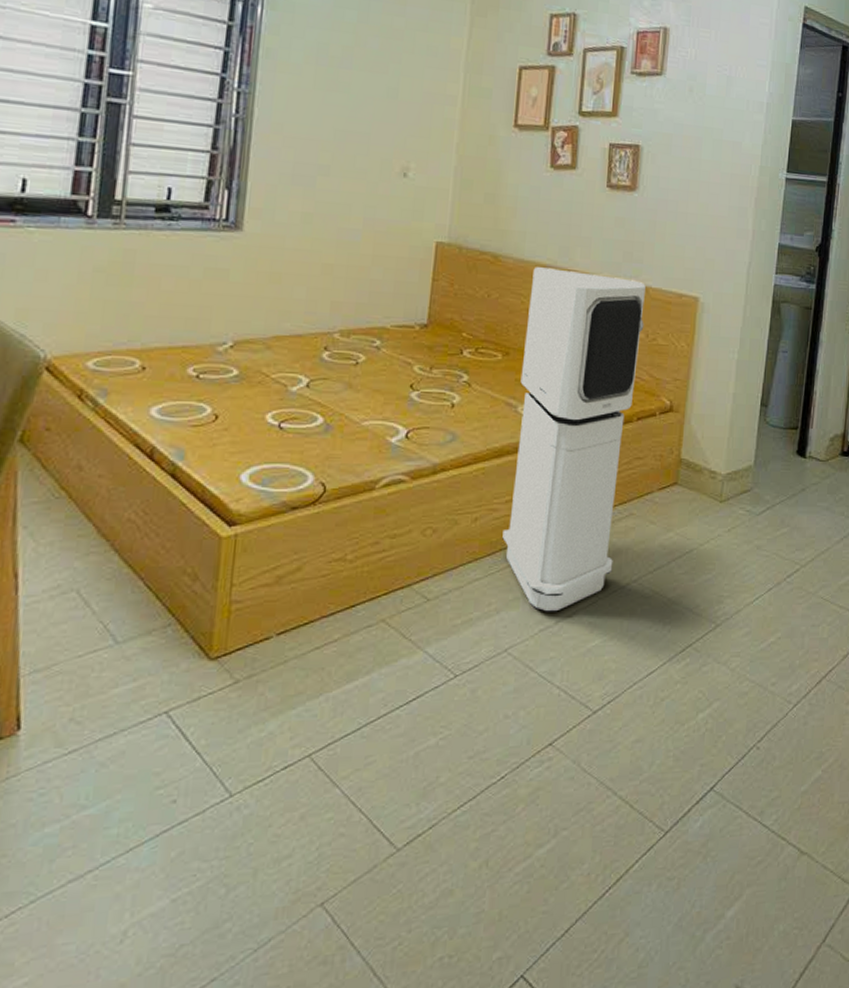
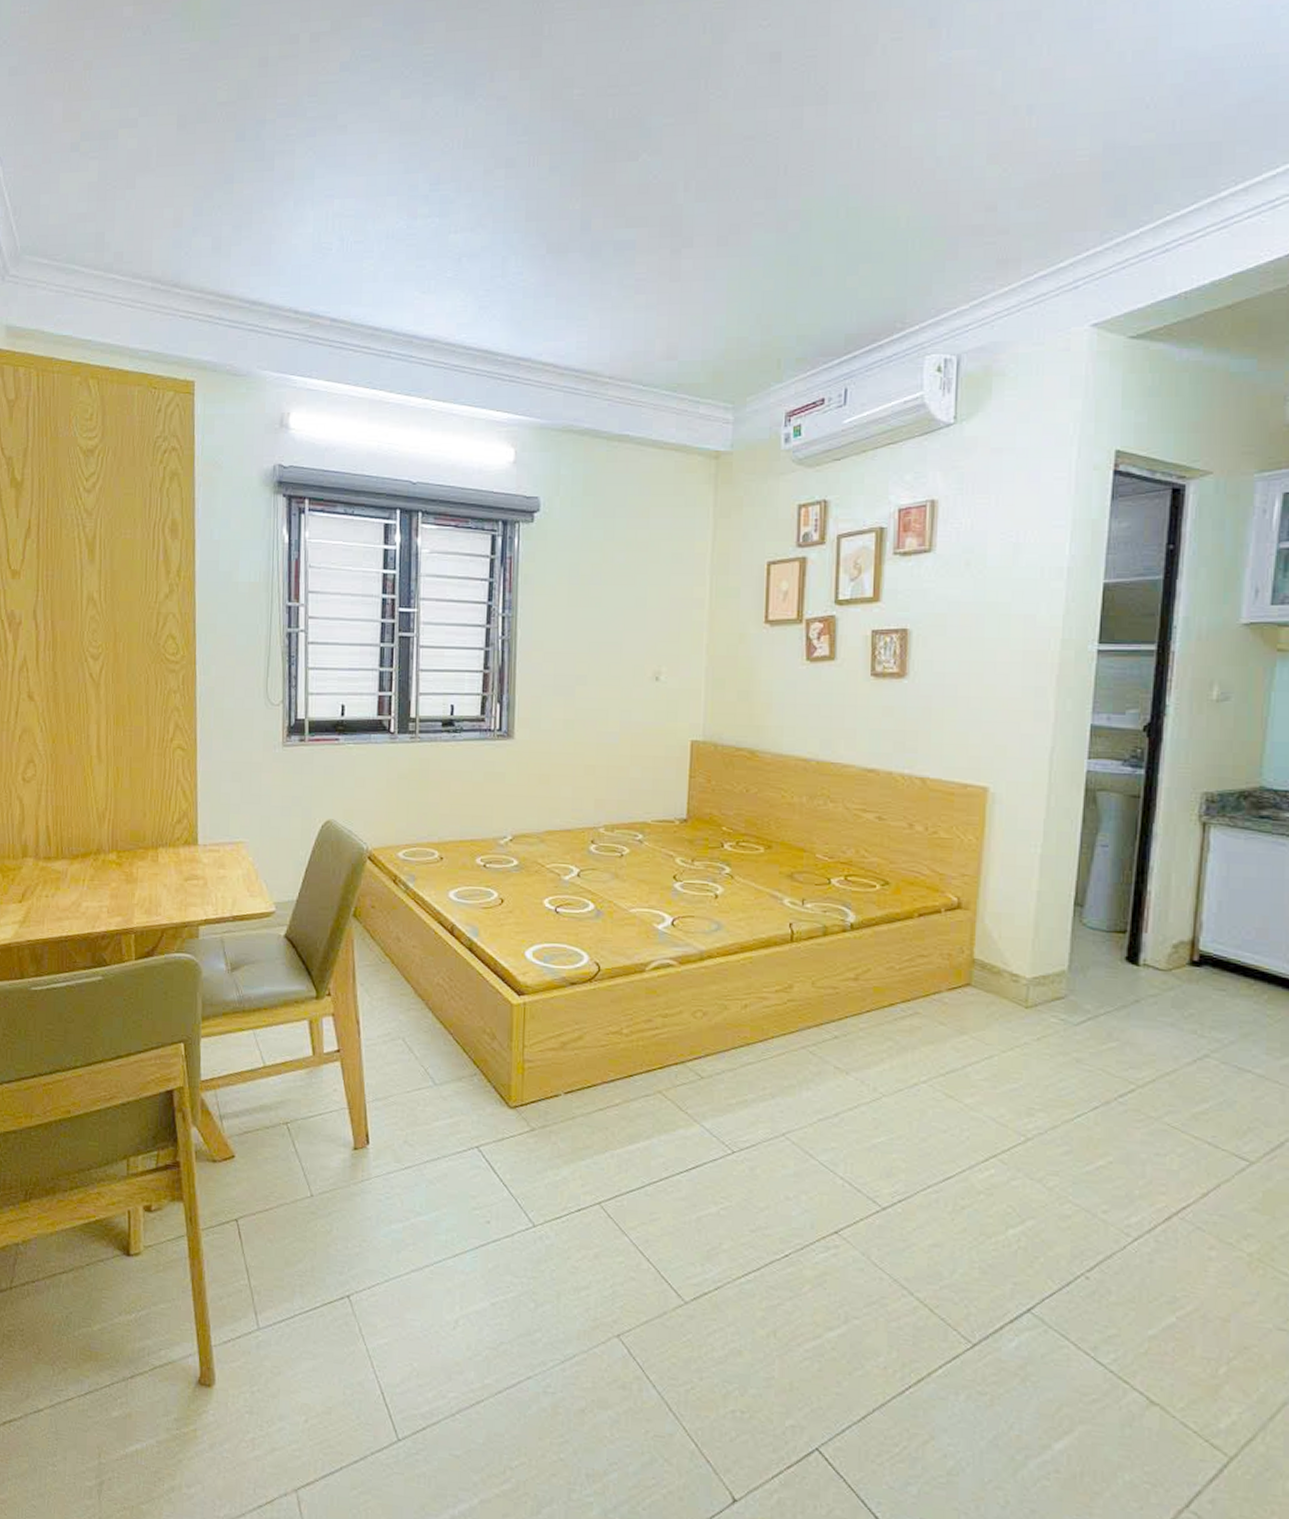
air purifier: present [502,267,646,611] -> none [774,761,922,1103]

